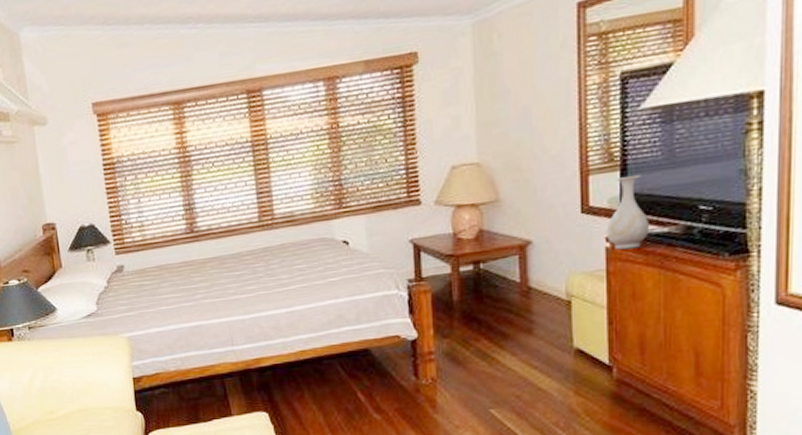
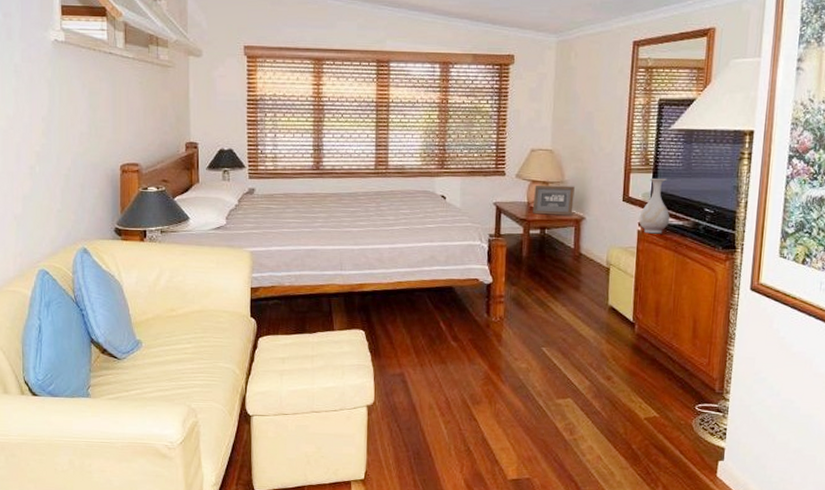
picture frame: none [460,203,515,247] -> present [532,185,575,216]

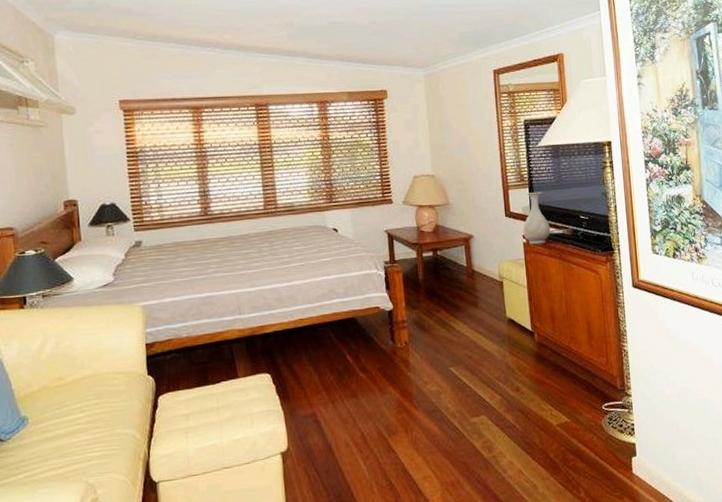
picture frame: present [532,185,575,216] -> none [422,207,461,238]

